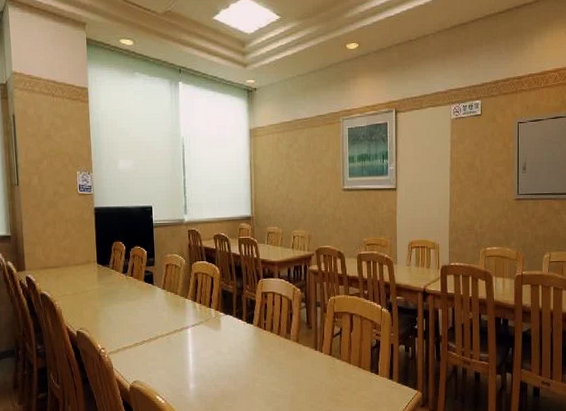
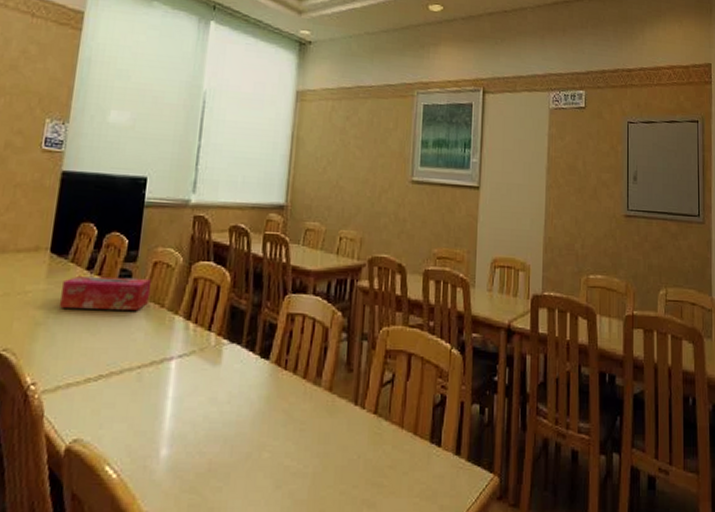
tissue box: none [109,276,167,299] -> present [60,275,152,310]

